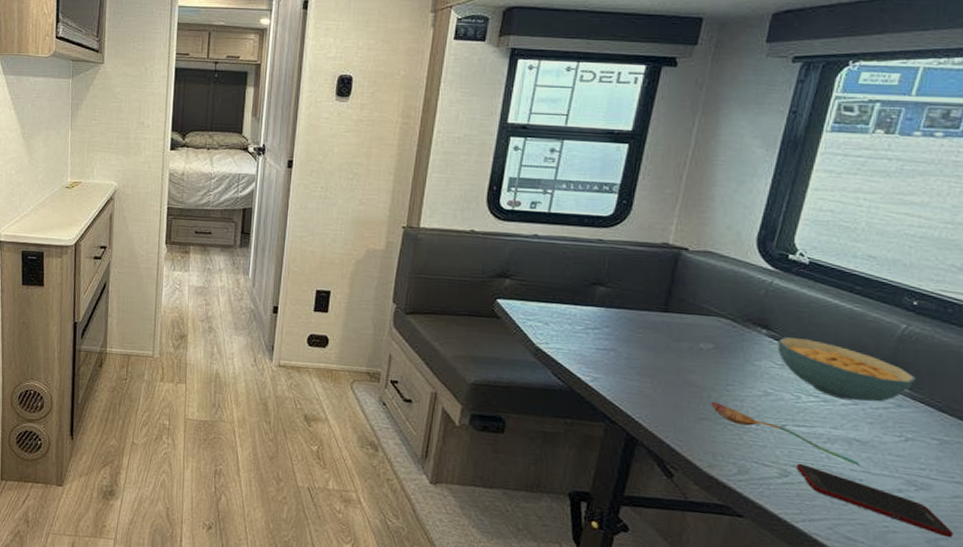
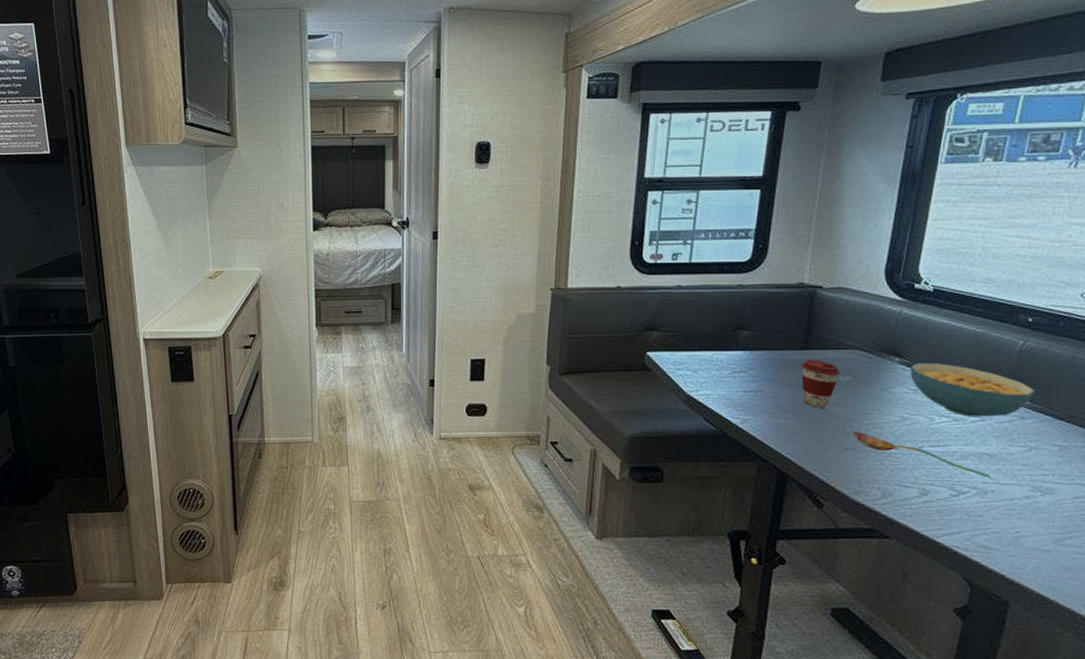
coffee cup: none [658,322,702,374] -> present [801,359,841,408]
cell phone: present [795,463,953,538] -> none [933,481,1076,536]

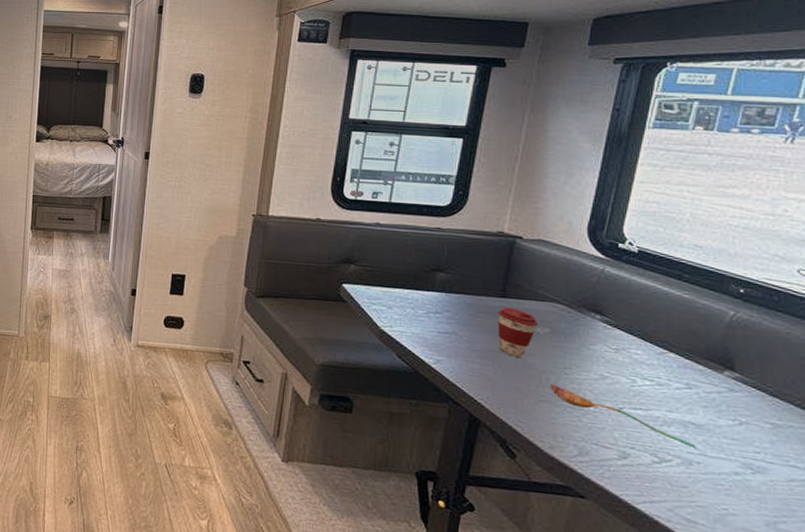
cereal bowl: present [910,363,1036,417] -> none [611,322,747,387]

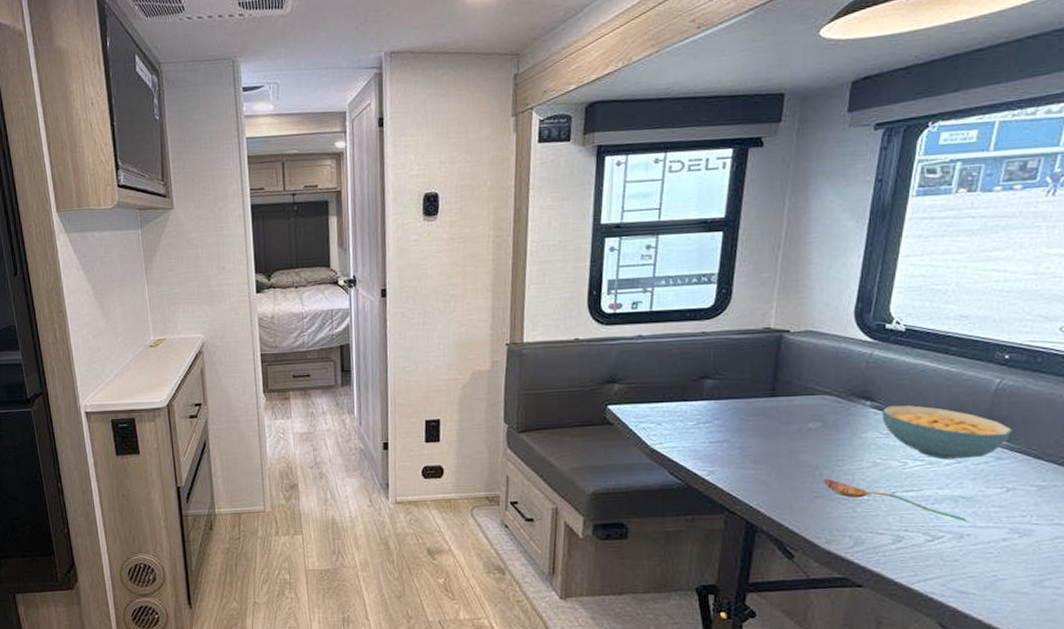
coffee cup: present [497,307,539,357] -> none [768,406,810,456]
cereal bowl: none [611,322,747,387] -> present [882,405,1013,460]

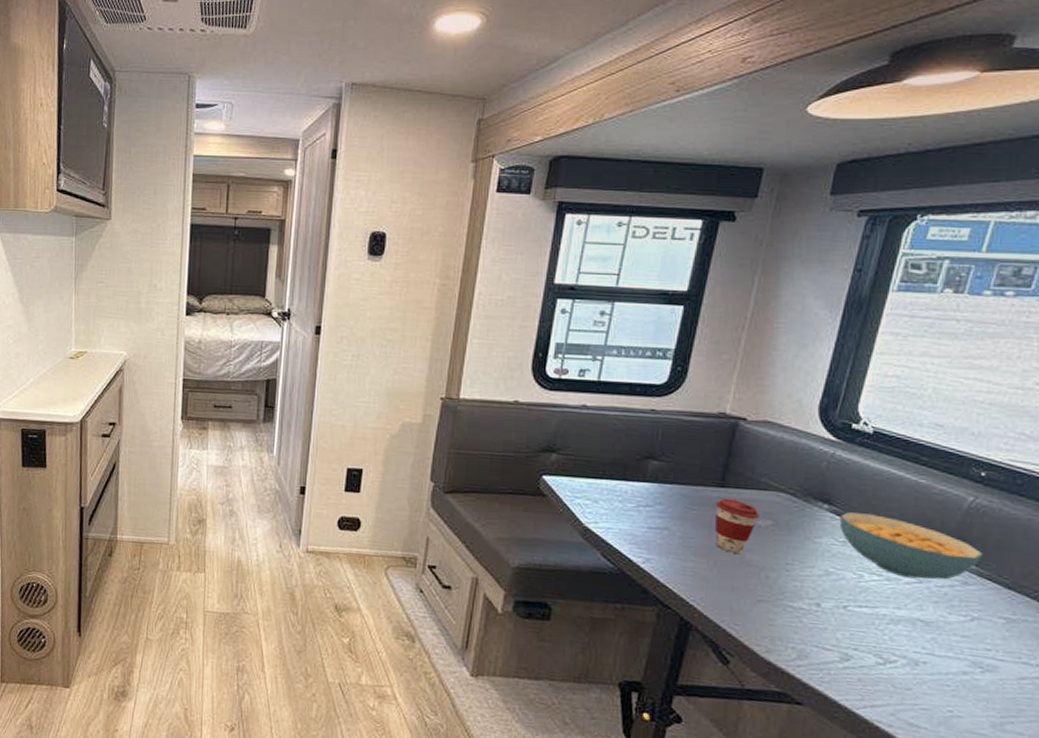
coffee cup: none [768,406,810,456] -> present [714,498,760,554]
soupspoon: present [824,479,966,522] -> none [769,583,924,648]

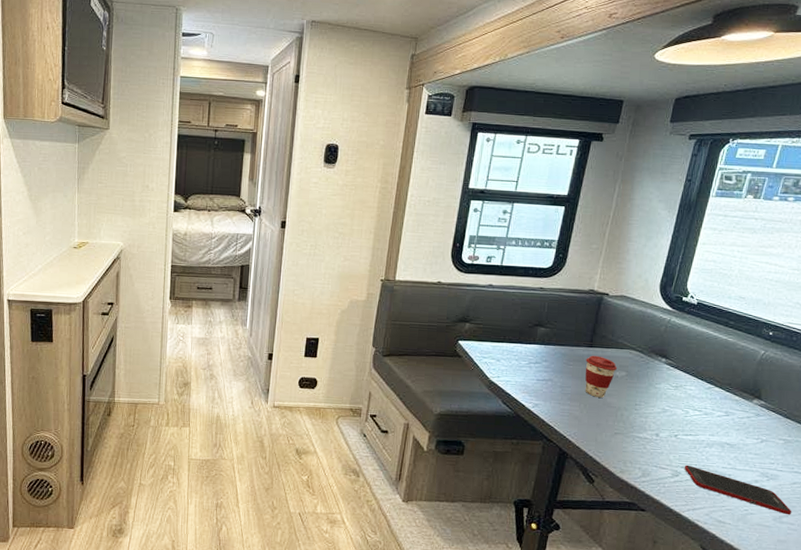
cereal bowl: present [839,512,983,580] -> none [673,364,770,413]
cell phone: none [857,646,1019,722] -> present [684,465,791,515]

